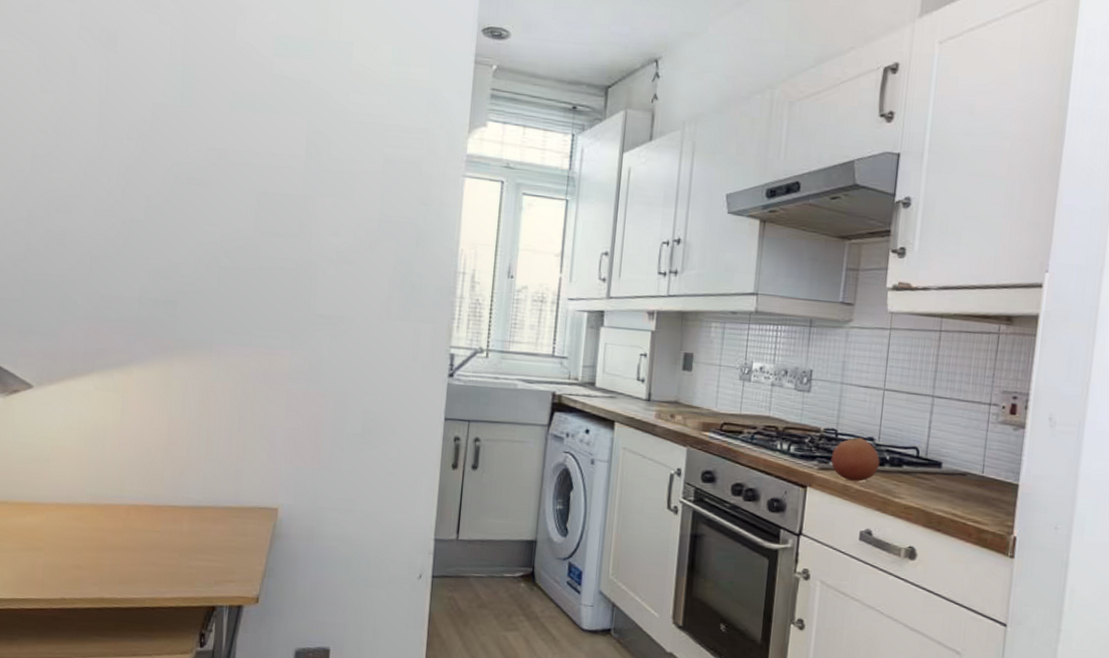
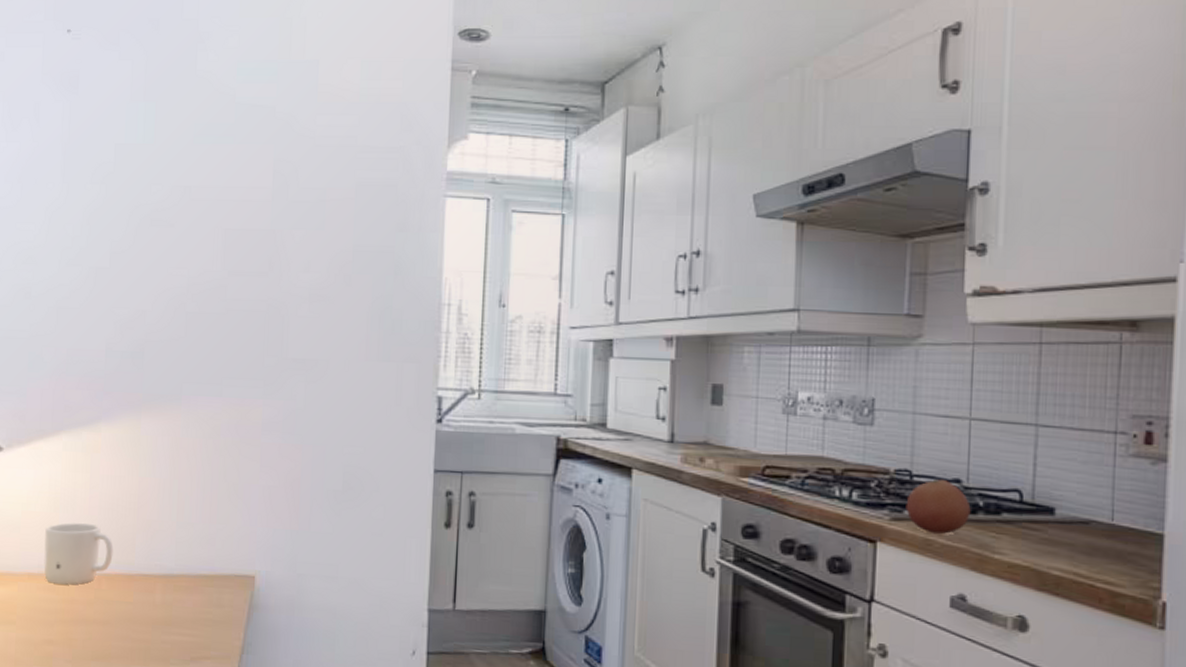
mug: none [72,457,143,515] -> present [44,522,113,585]

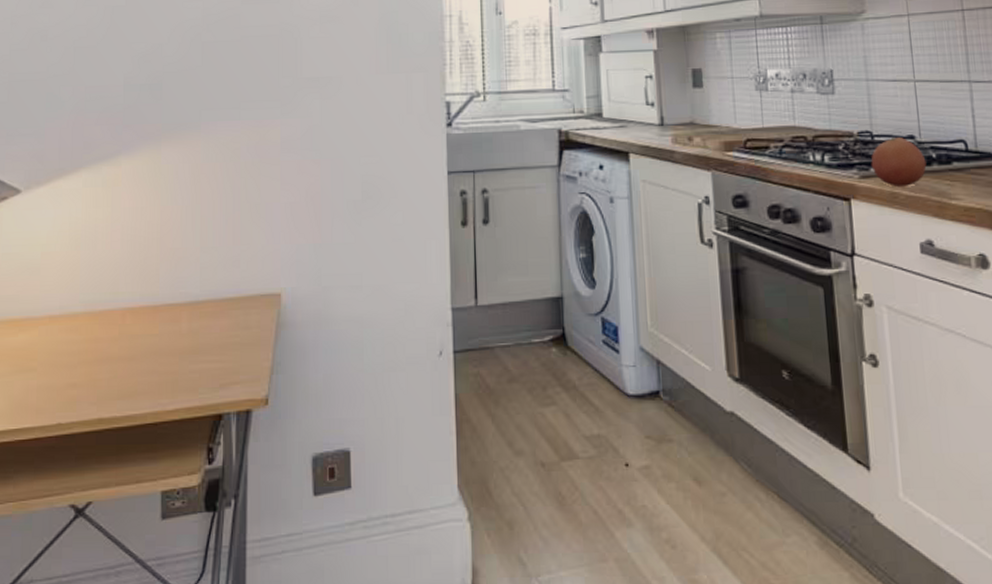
mug: present [44,522,113,585] -> none [65,258,137,324]

